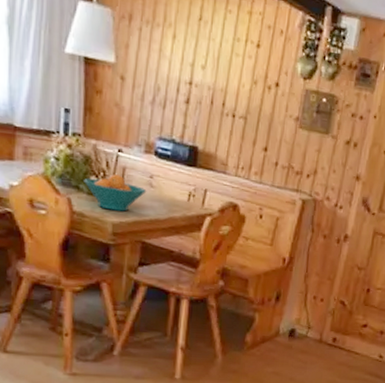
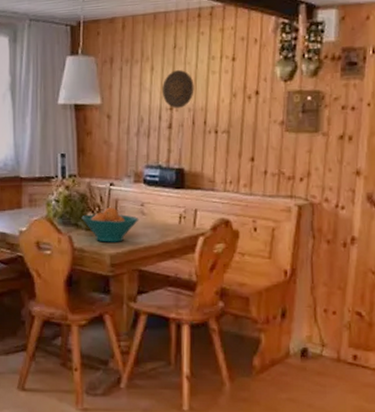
decorative plate: none [182,44,217,85] -> present [161,70,194,109]

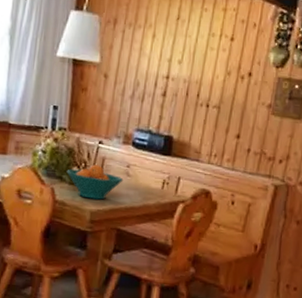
decorative plate: present [161,70,194,109] -> none [160,41,193,79]

